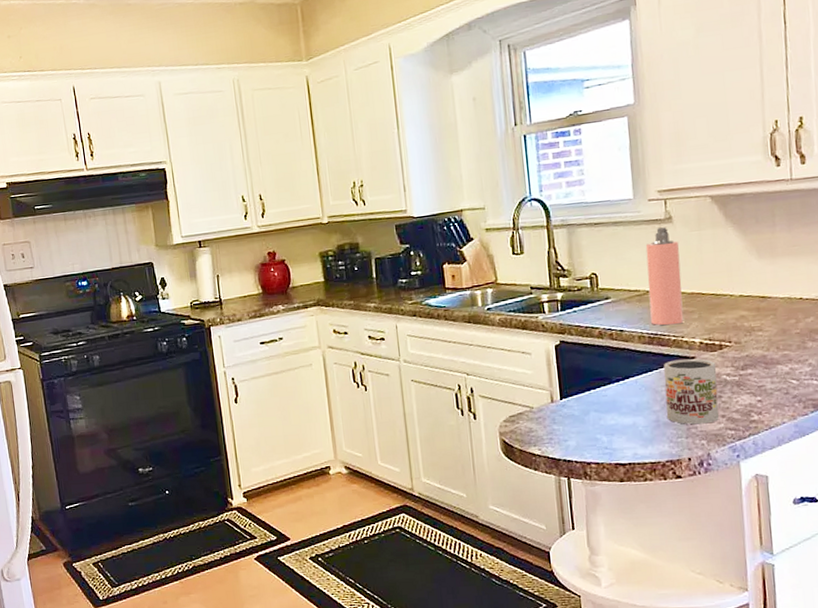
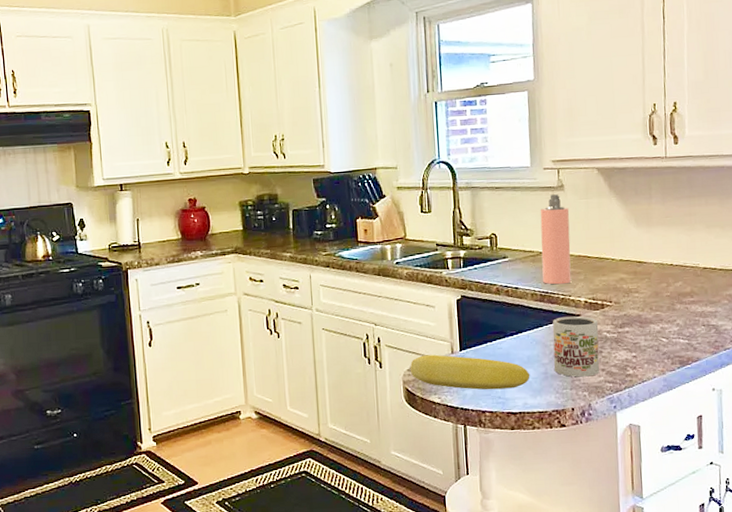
banana: none [506,404,640,441] -> present [410,354,530,390]

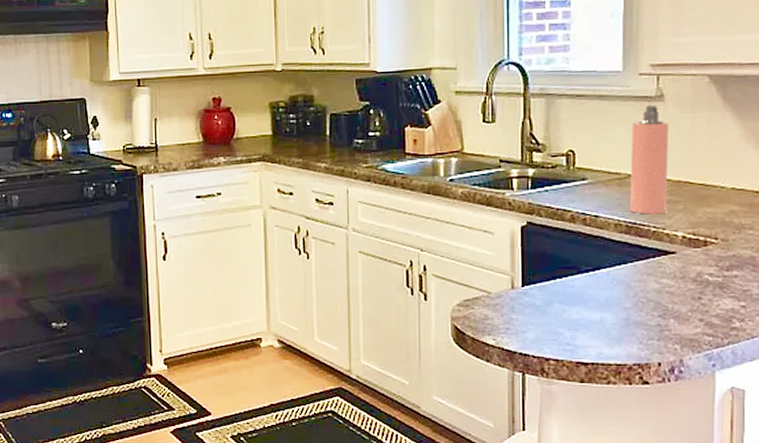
banana: present [410,354,530,390] -> none [460,289,608,335]
mug: present [552,316,600,377] -> none [638,253,699,327]

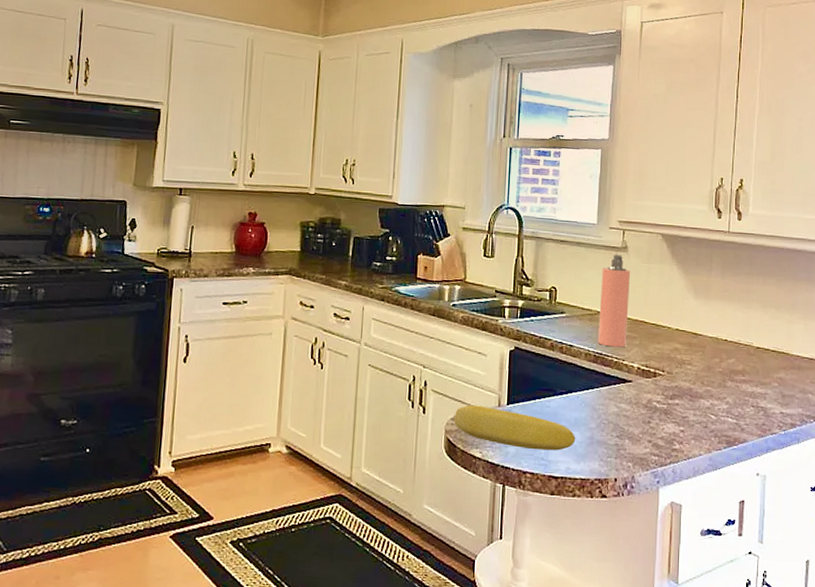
banana: none [460,289,608,335] -> present [453,405,576,451]

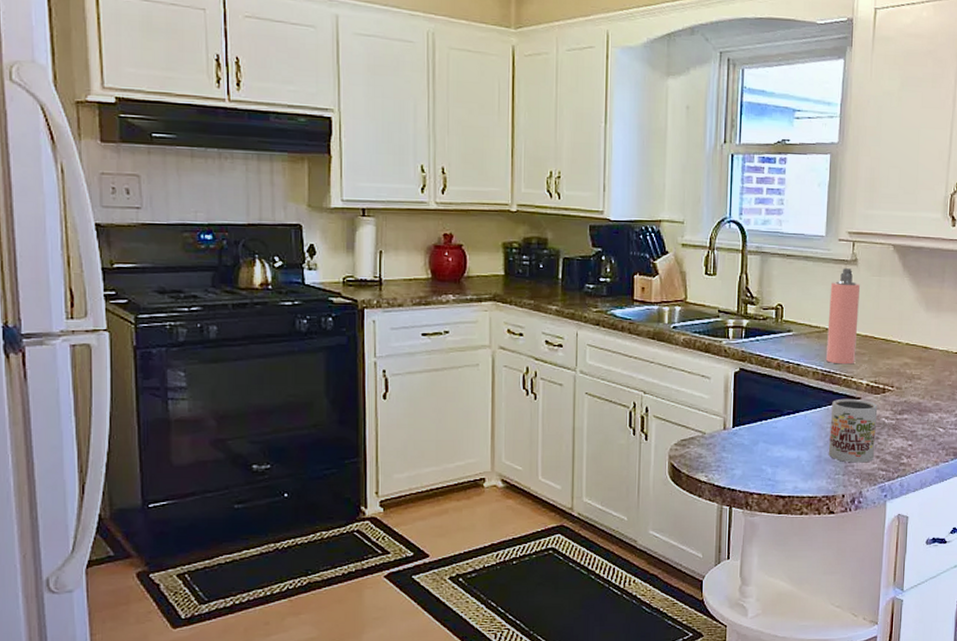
banana: present [453,405,576,451] -> none [677,429,803,471]
mug: none [600,381,649,447] -> present [828,398,878,463]

